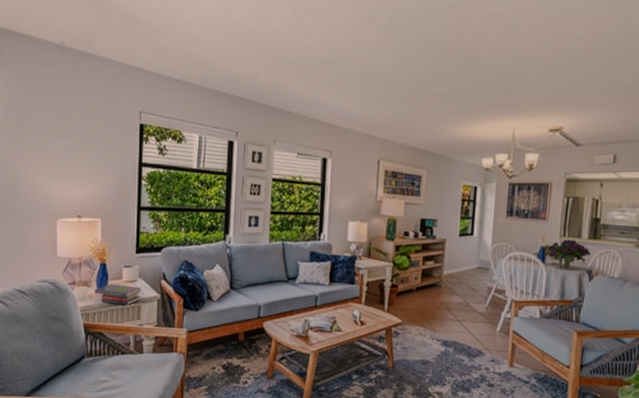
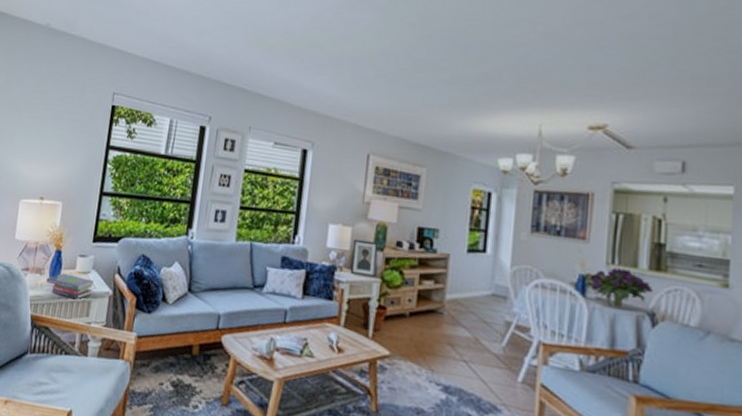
picture frame: none [367,232,390,263] -> present [350,239,379,278]

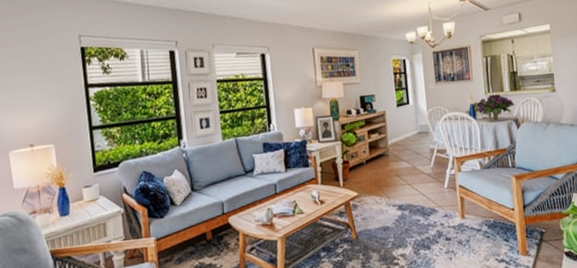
books: present [46,273,94,300] -> none [57,204,105,227]

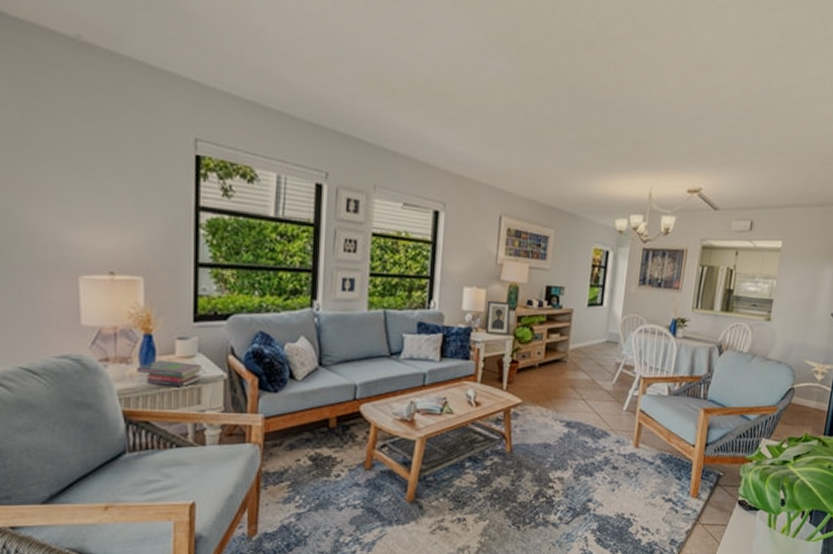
books: none [57,204,105,227] -> present [137,360,201,388]
bouquet: present [476,94,515,121] -> none [679,311,723,343]

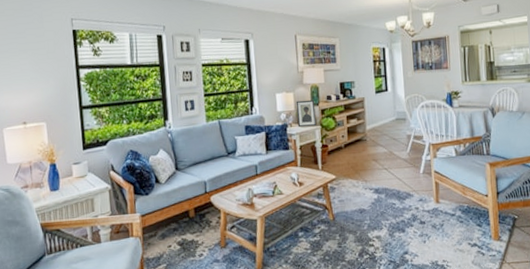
books: present [137,360,201,388] -> none [47,181,93,201]

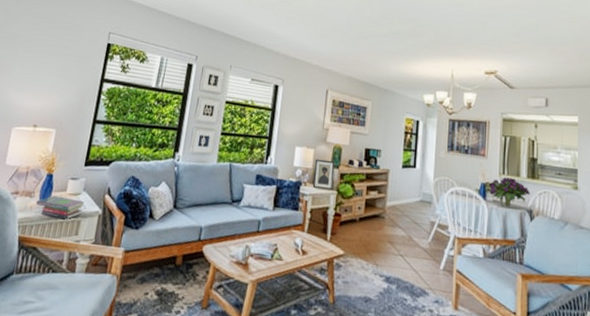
books: none [47,181,93,201] -> present [36,195,84,220]
bouquet: none [453,83,491,110] -> present [488,177,531,207]

